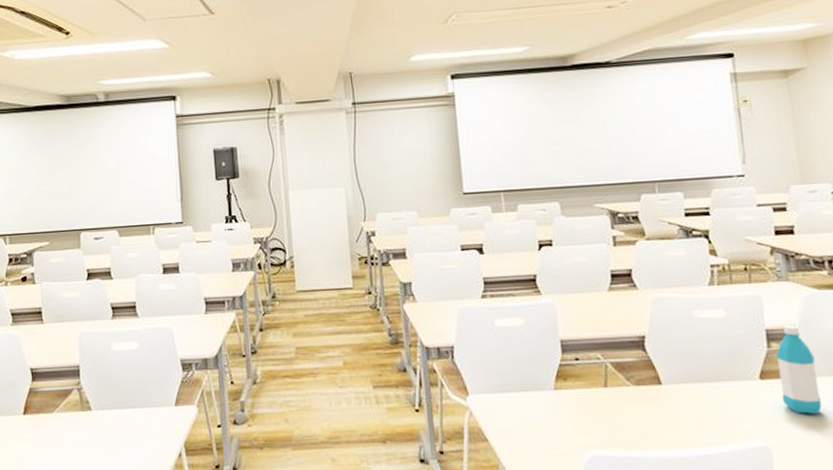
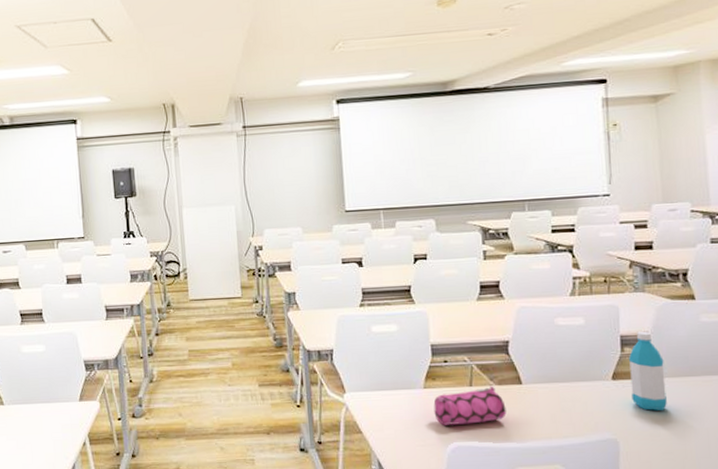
pencil case: none [565,386,646,432] -> present [433,386,506,425]

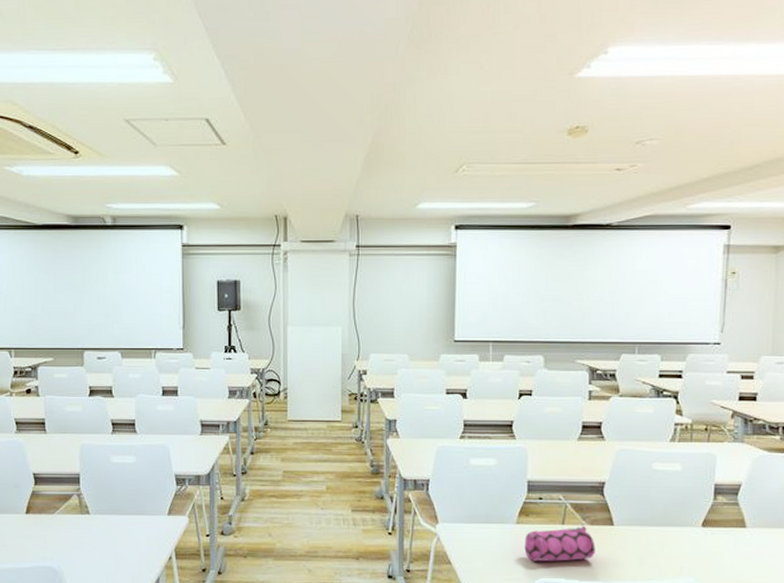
water bottle: present [628,331,667,411] -> none [719,481,754,560]

